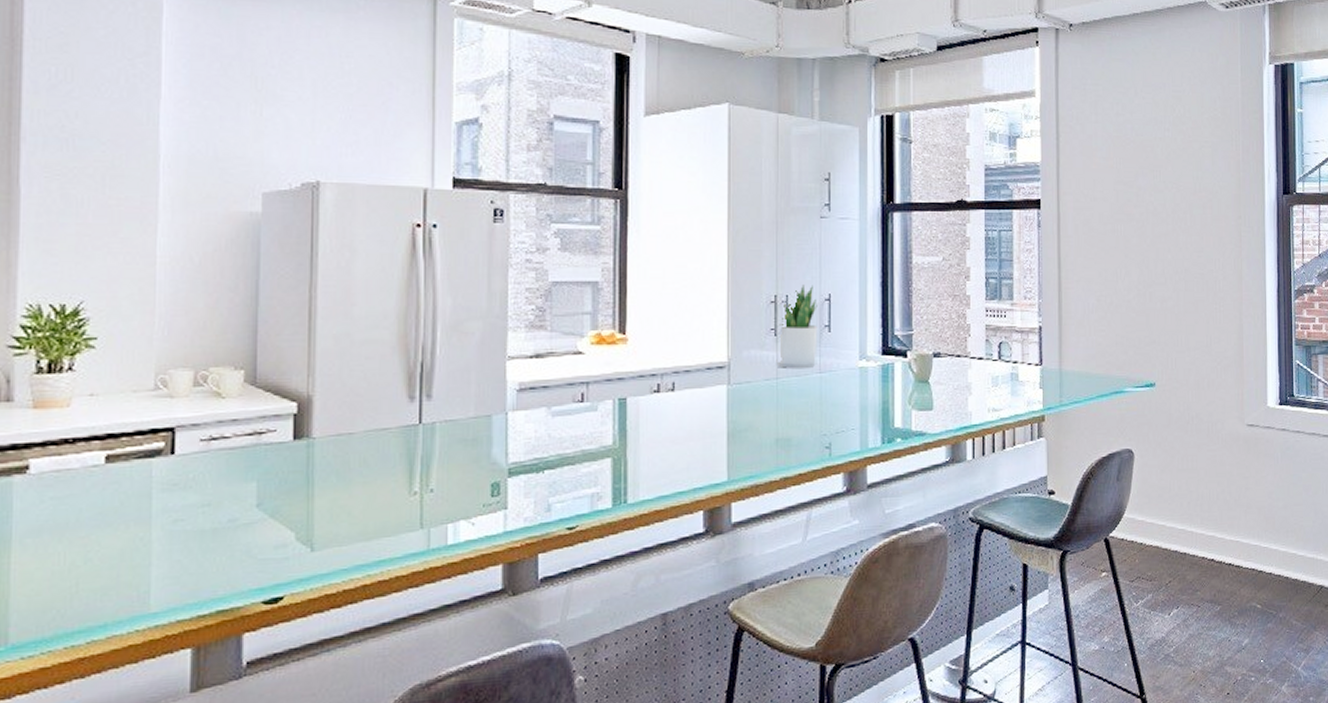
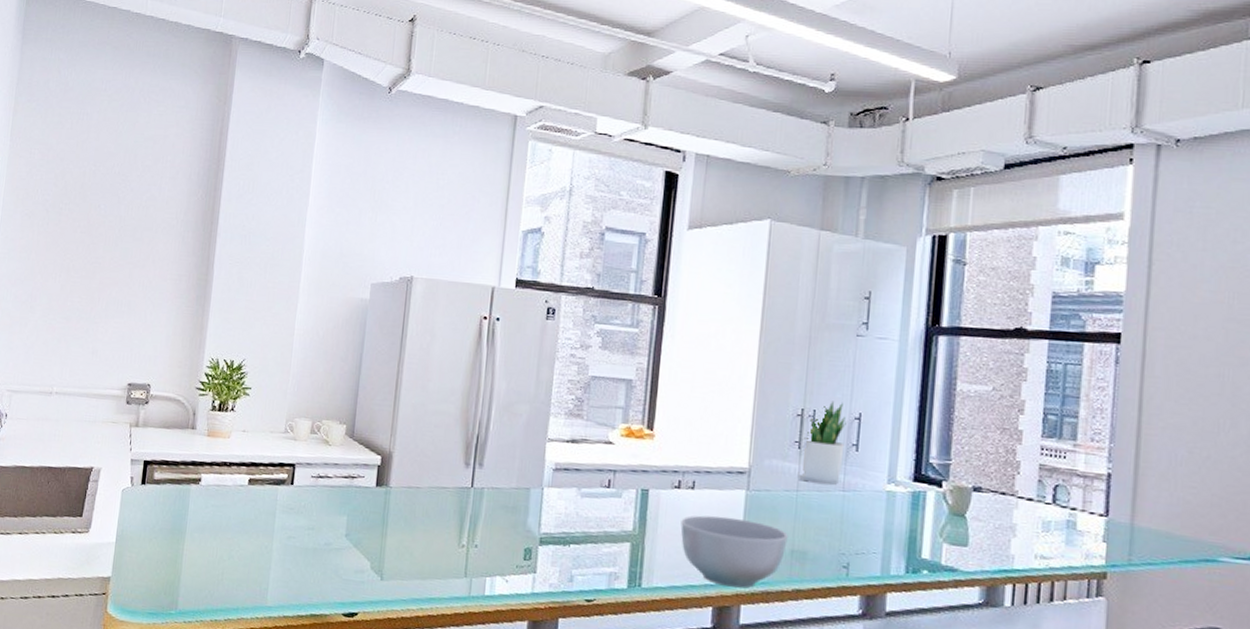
bowl: none [663,414,772,487] -> present [680,515,788,588]

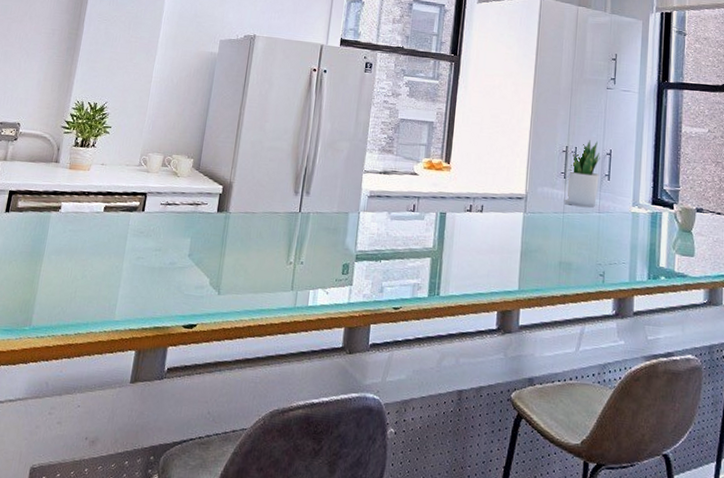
bowl: present [680,515,788,588] -> none [471,234,557,295]

